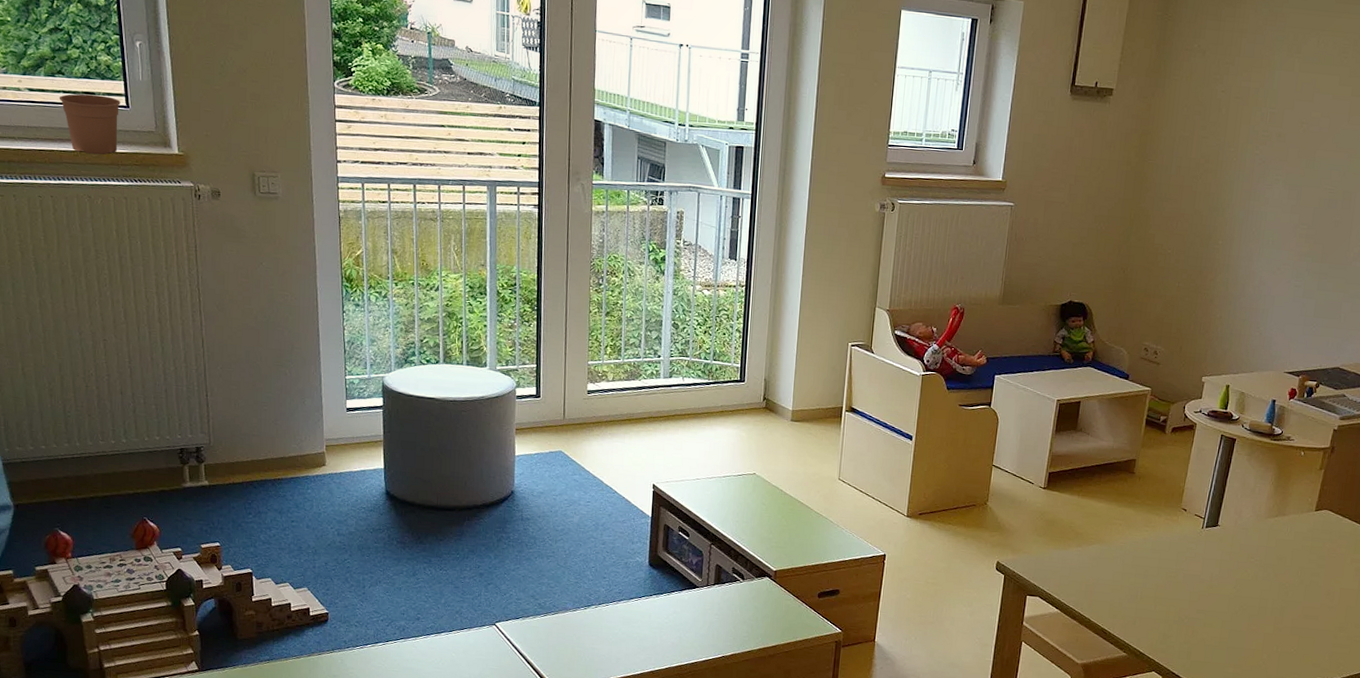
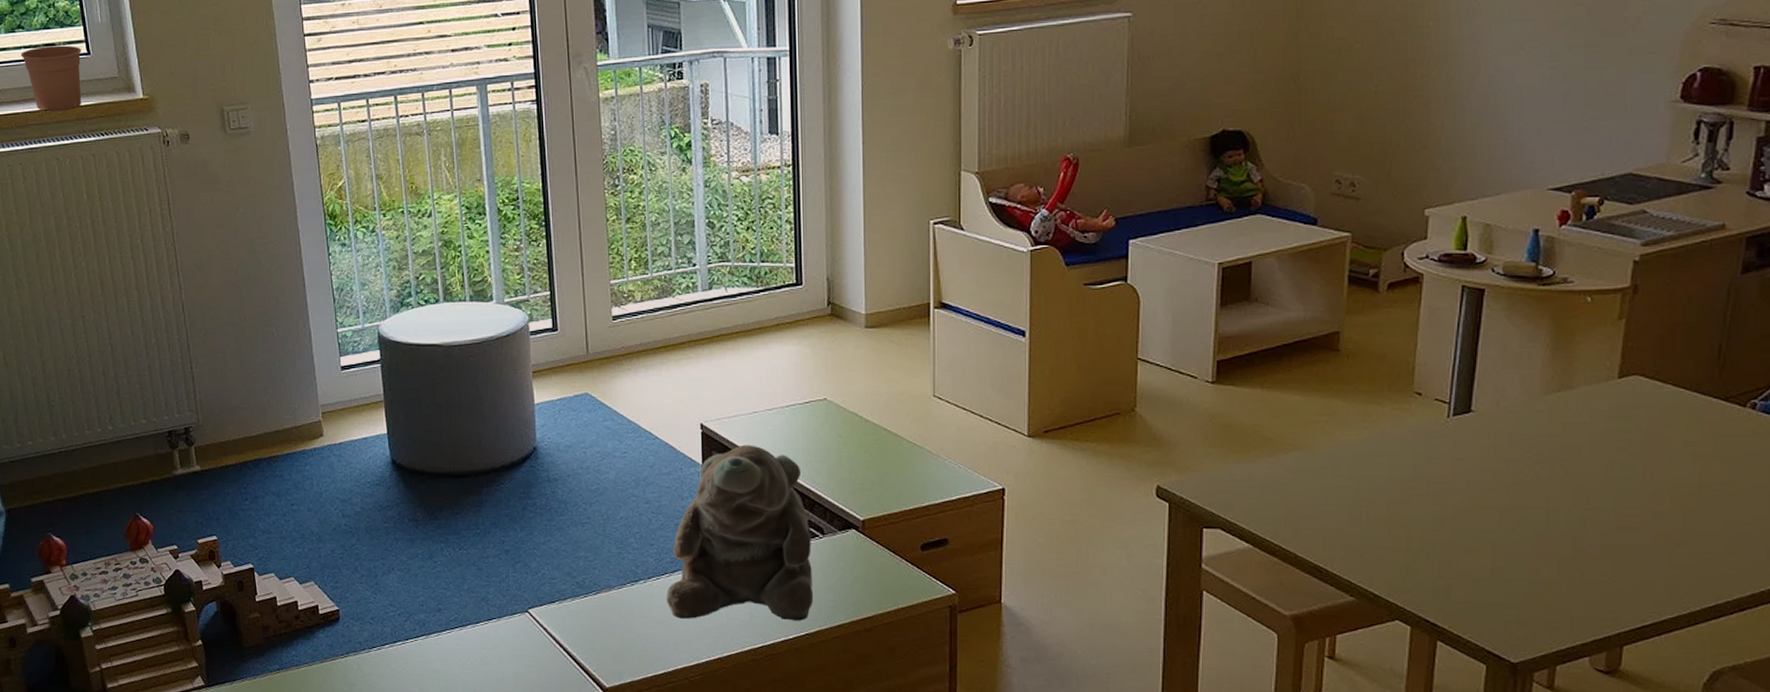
stuffed animal: none [612,504,734,646] -> present [666,445,814,621]

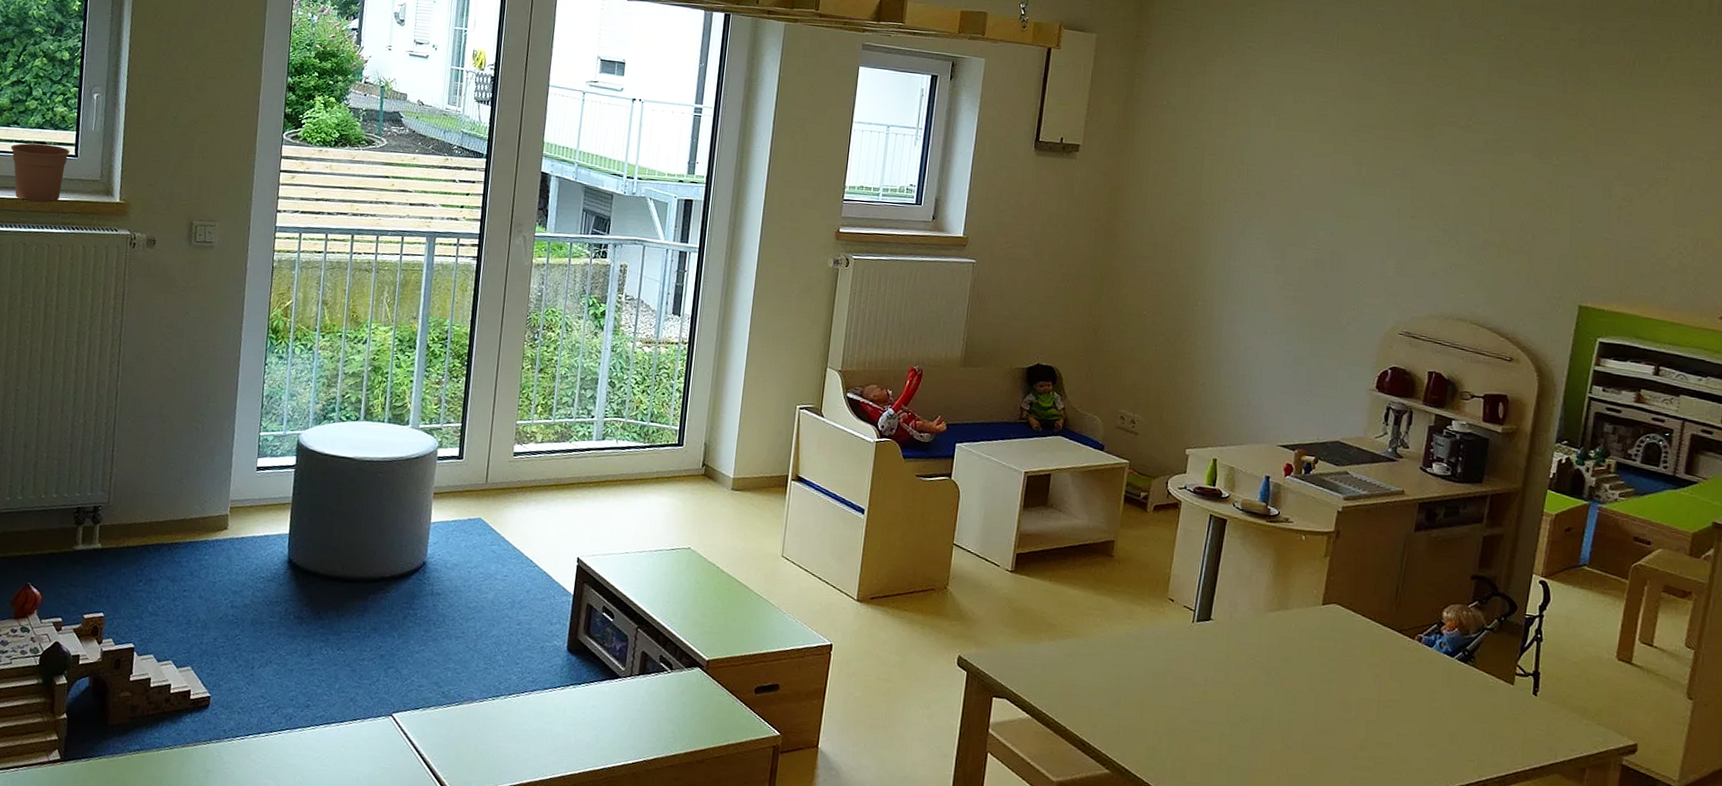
stuffed animal: present [666,445,814,621] -> none [522,580,661,748]

